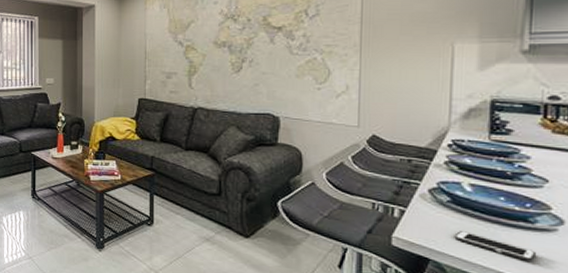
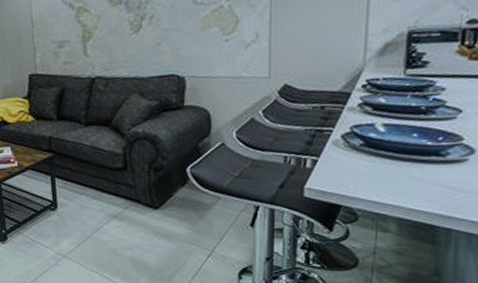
cell phone: present [454,231,536,261] -> none [366,173,445,194]

